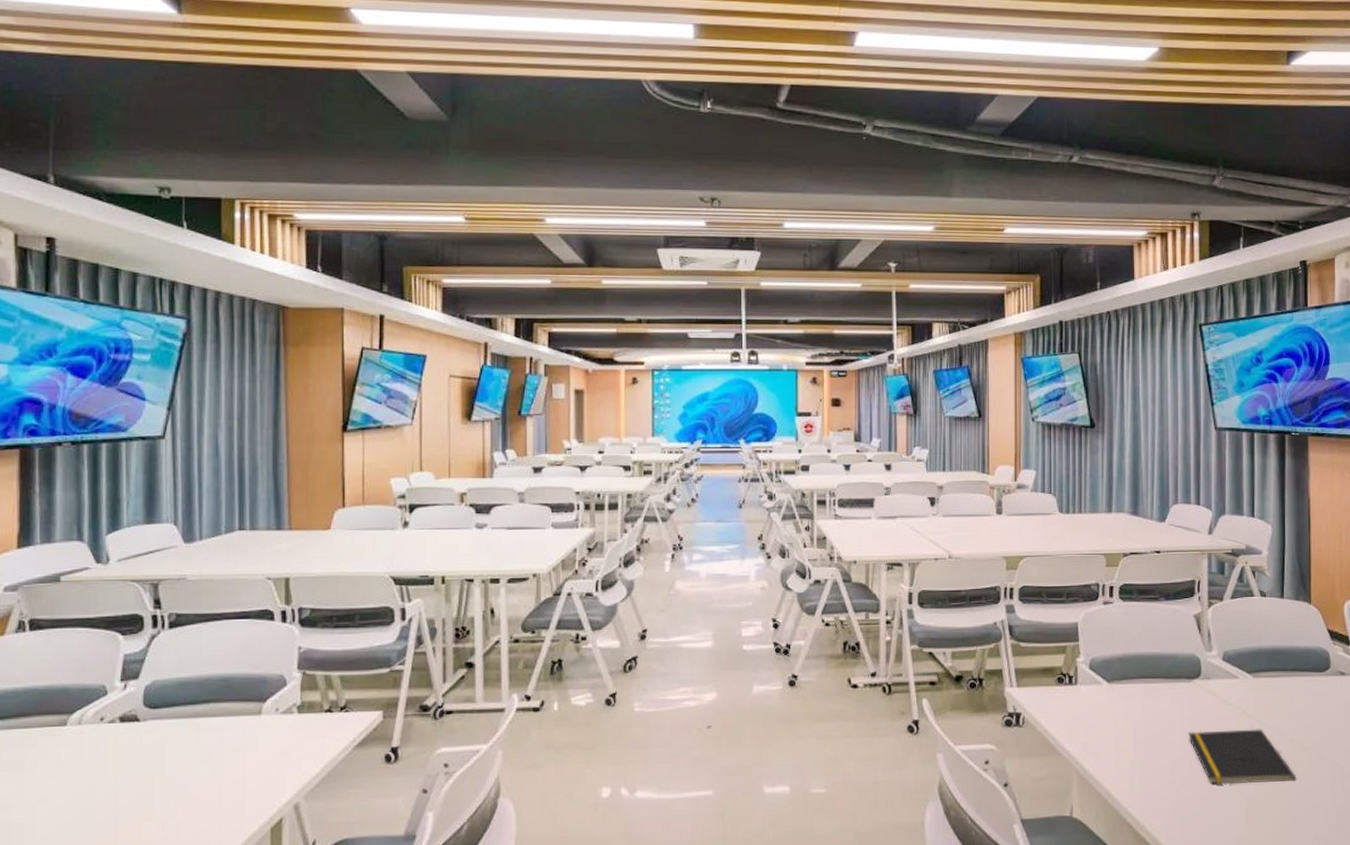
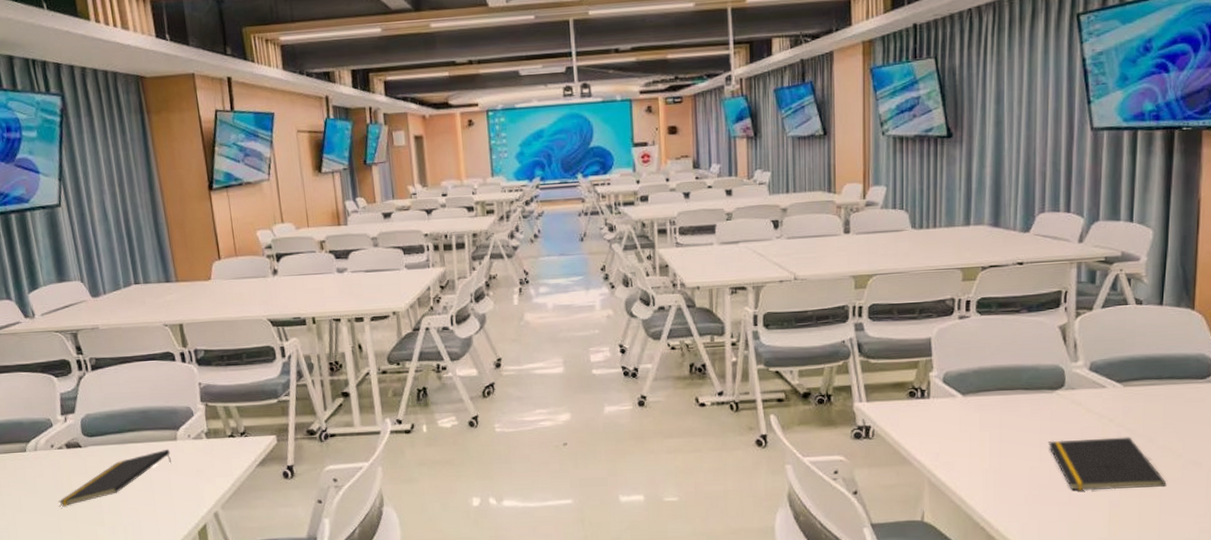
notepad: none [97,725,252,796] -> present [58,449,173,507]

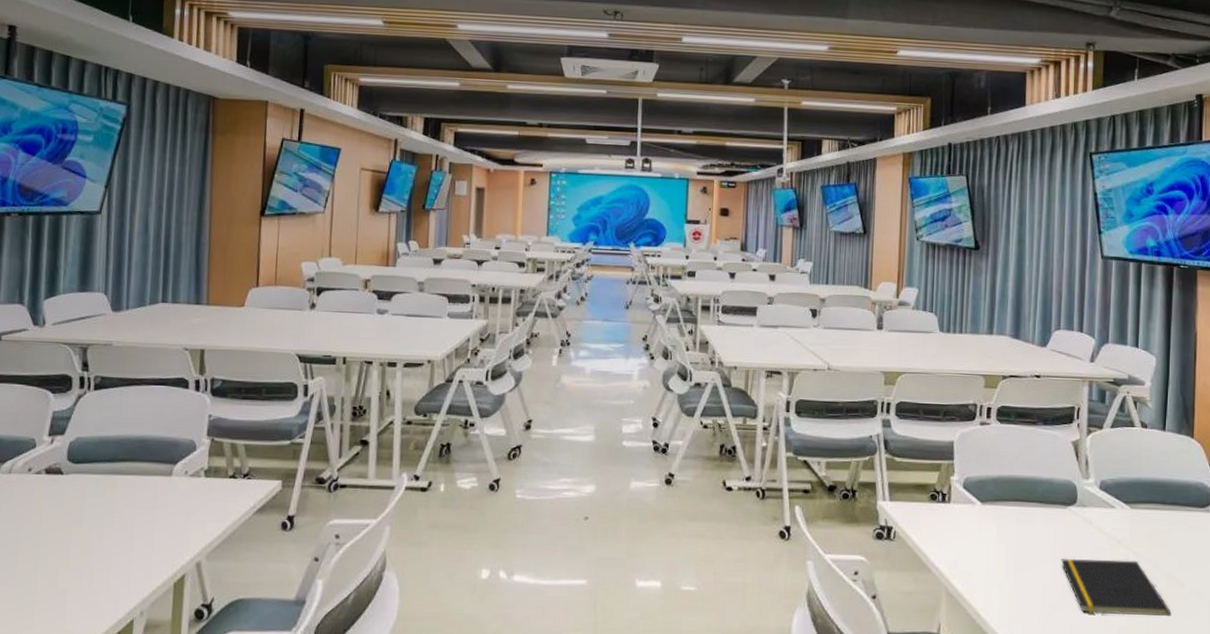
notepad: present [58,449,173,507] -> none [21,484,162,541]

